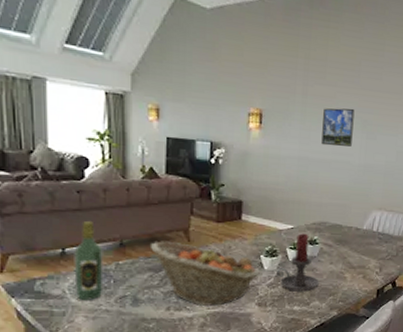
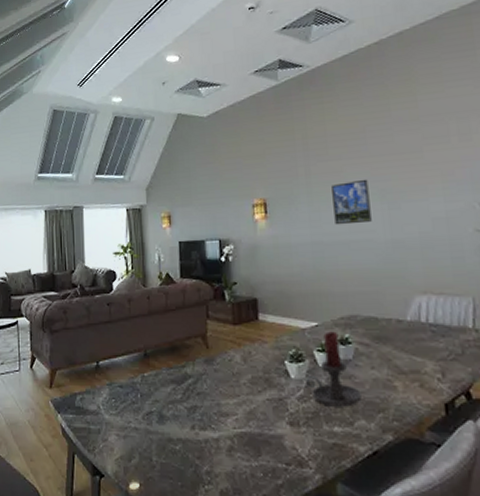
wine bottle: present [74,221,104,300] -> none [106,333,132,417]
fruit basket: present [149,241,260,307] -> none [171,349,287,426]

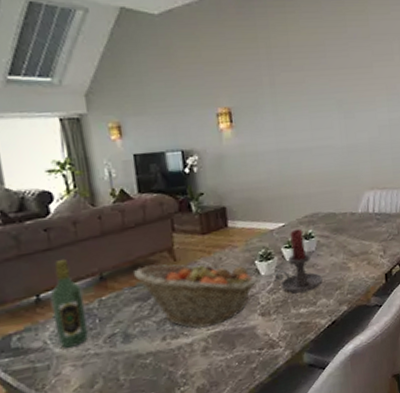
wine bottle: none [106,333,132,417] -> present [49,260,90,348]
fruit basket: none [171,349,287,426] -> present [133,261,257,328]
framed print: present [331,179,372,225] -> none [295,90,331,133]

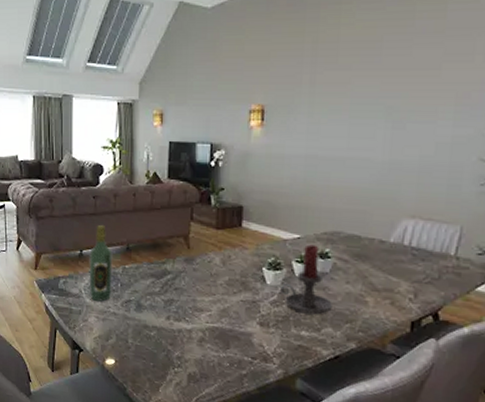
fruit basket: present [133,261,257,328] -> none [152,246,262,321]

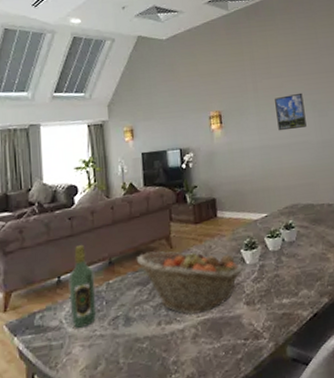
fruit basket: none [152,246,262,321] -> present [136,249,243,315]
candle holder: present [280,244,332,315] -> none [259,219,304,283]
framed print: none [333,93,375,141] -> present [275,92,307,131]

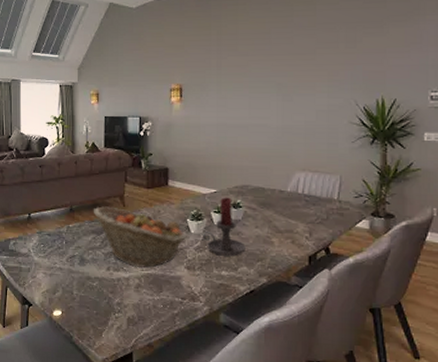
wine bottle: present [68,245,97,328] -> none [37,191,58,259]
candle holder: none [259,219,304,283] -> present [203,197,246,257]
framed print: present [275,92,307,131] -> none [238,73,268,111]

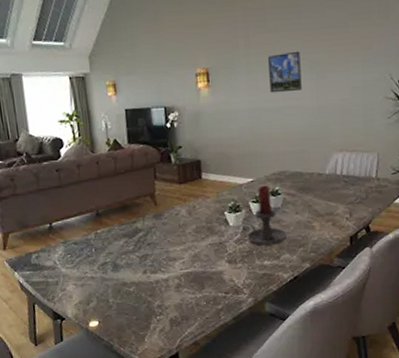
fruit basket: present [93,206,187,269] -> none [122,206,226,268]
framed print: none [238,73,268,111] -> present [268,51,302,93]

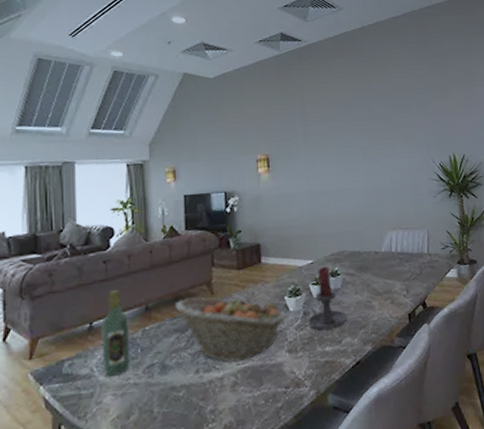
wine bottle: none [59,196,87,269] -> present [101,290,131,377]
fruit basket: none [122,206,226,268] -> present [174,295,286,363]
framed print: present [268,51,302,93] -> none [325,138,356,177]

